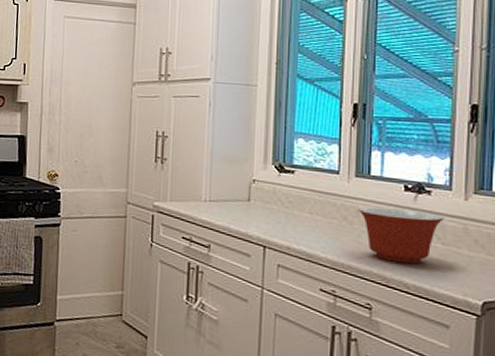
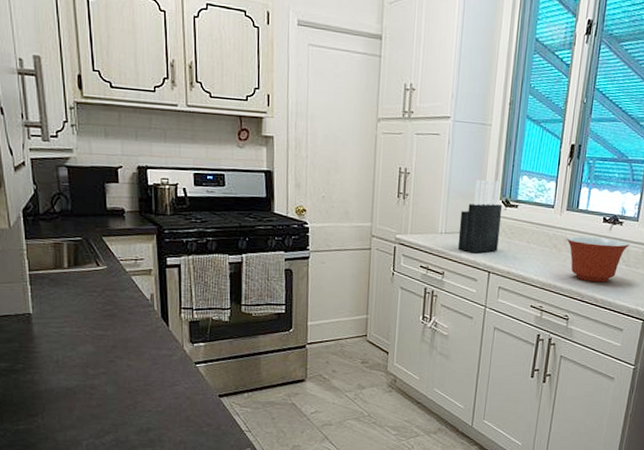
knife block: none [225,143,276,225] -> present [457,179,503,253]

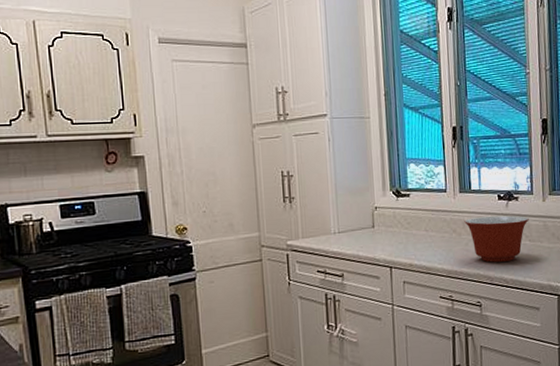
knife block: present [457,179,503,253] -> none [351,171,396,250]

